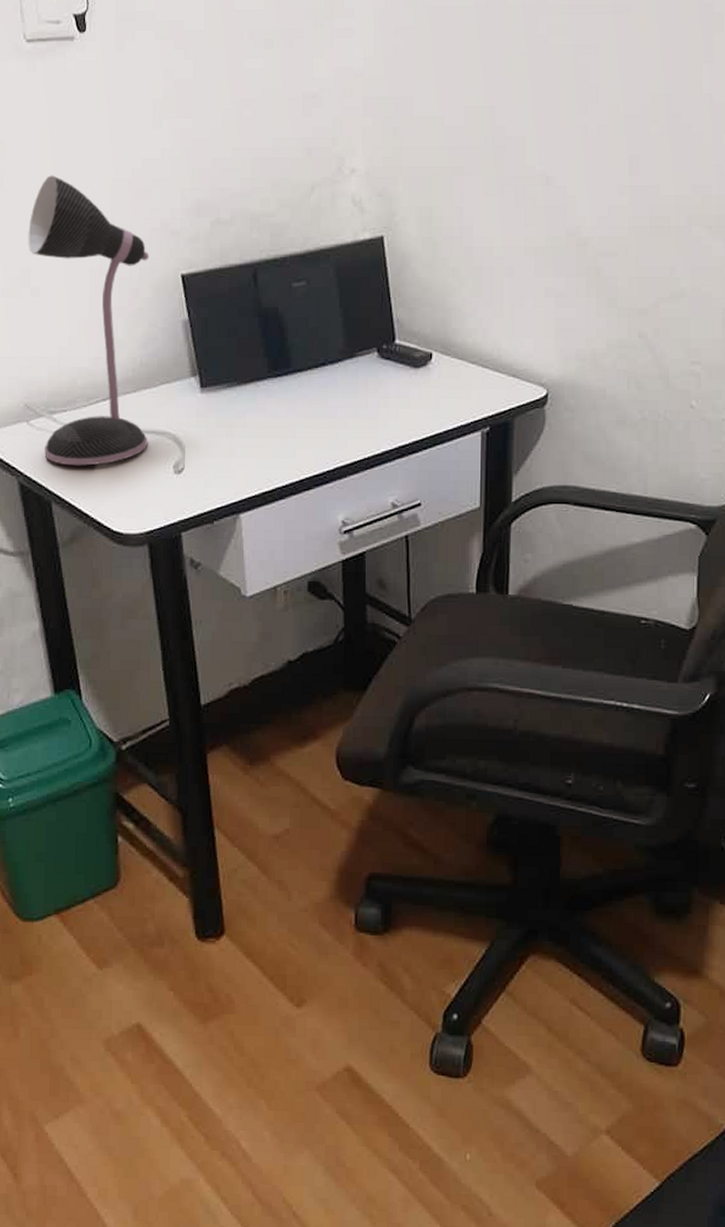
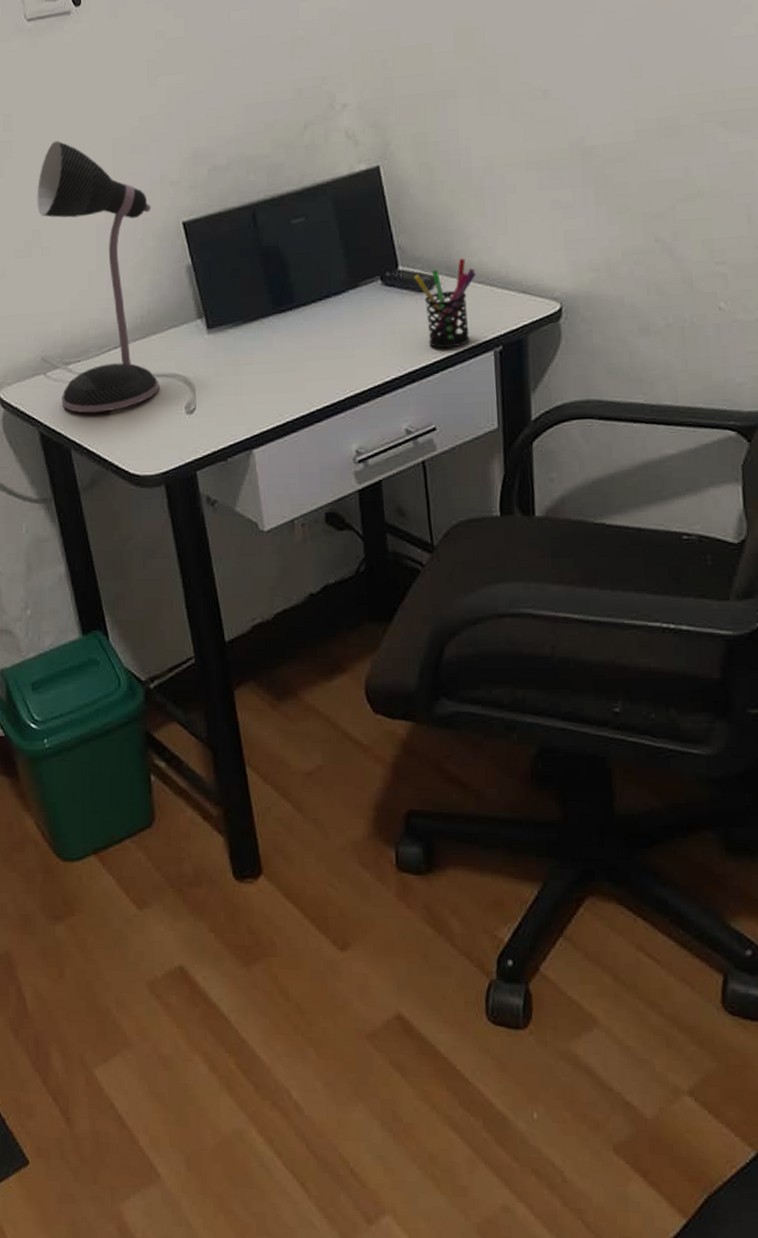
pen holder: none [410,337,469,426] -> present [414,258,476,349]

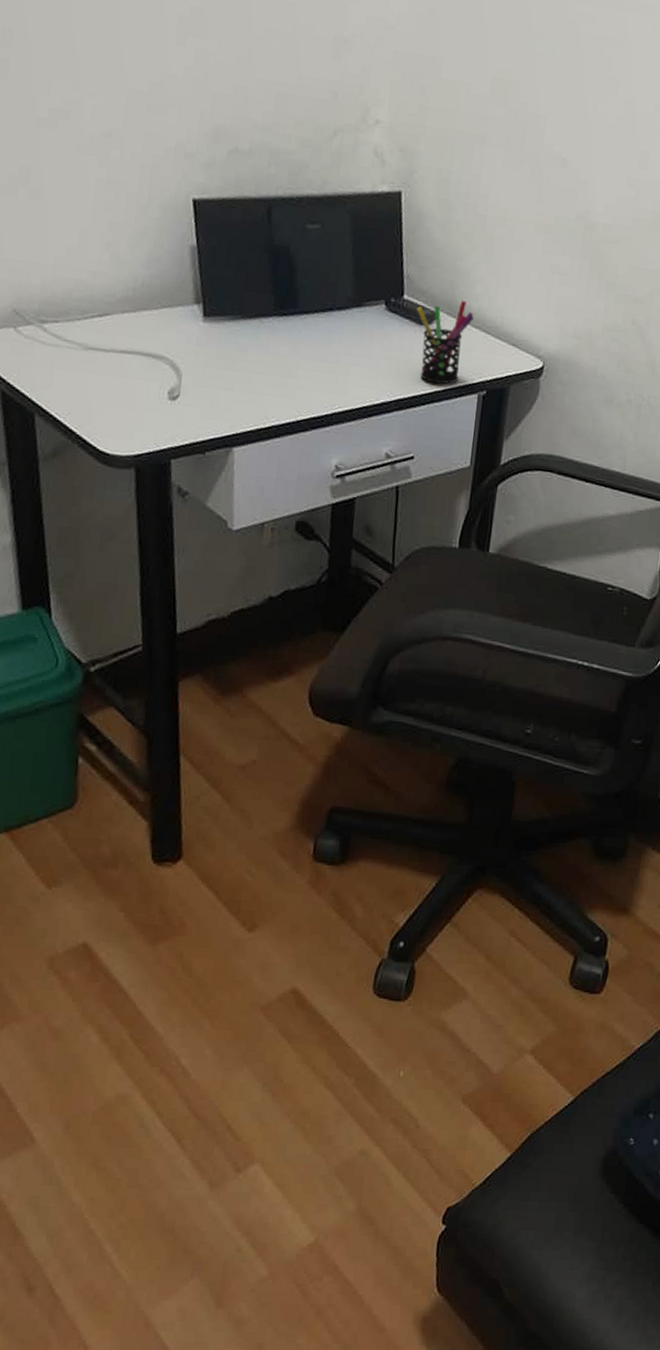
desk lamp: present [37,141,159,413] -> none [30,74,161,382]

